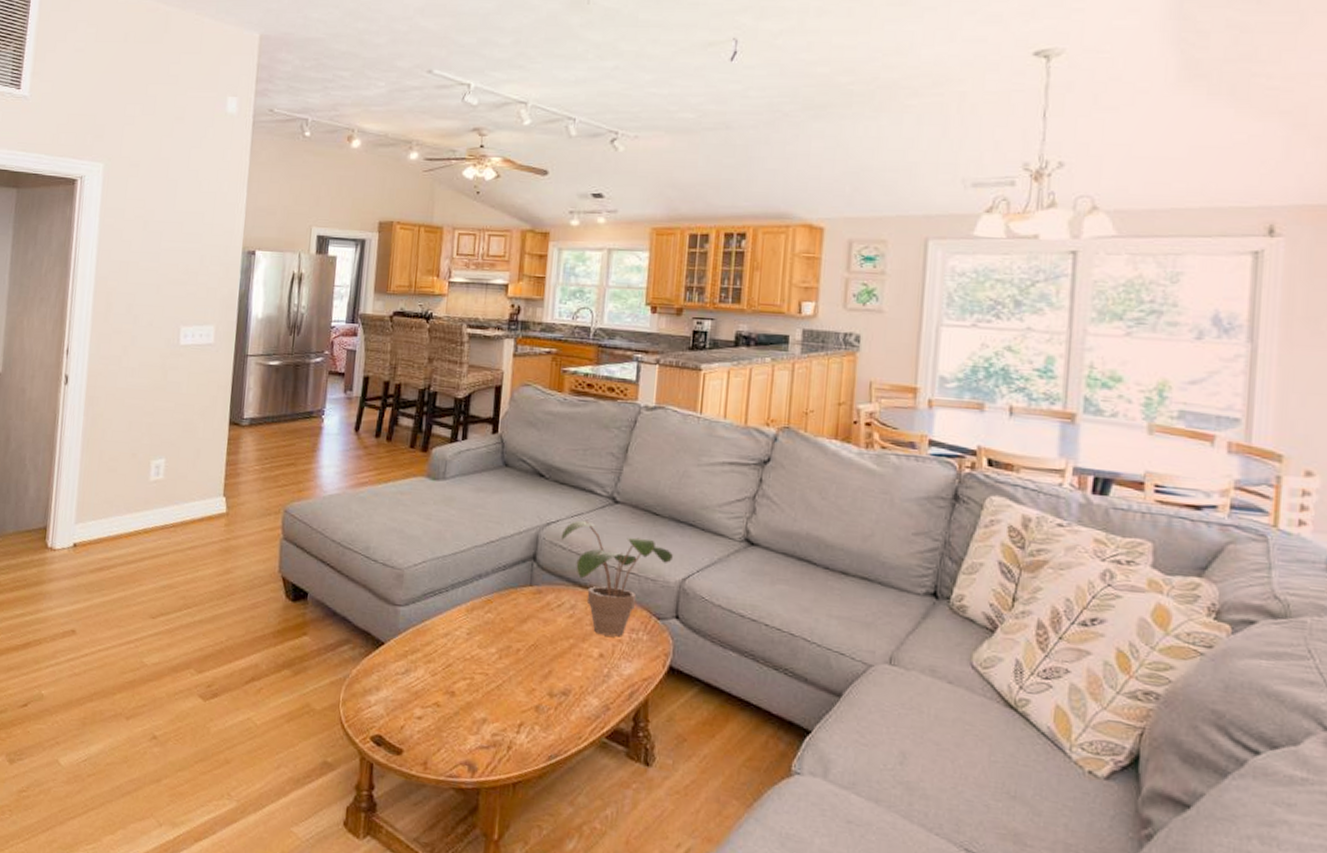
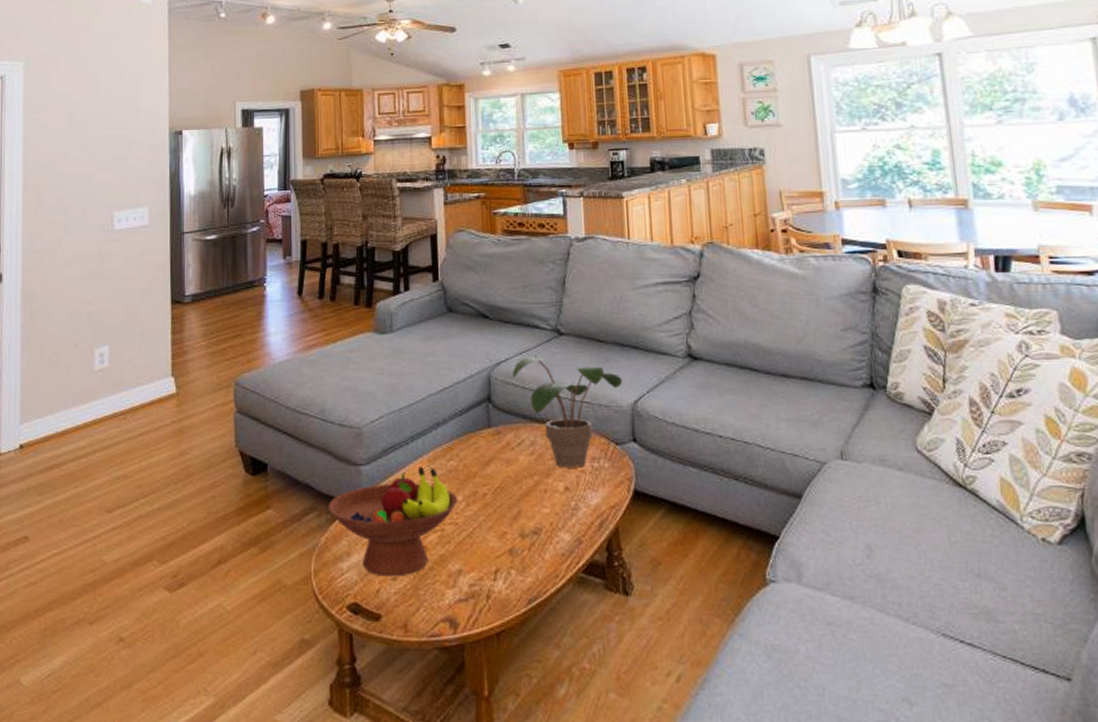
fruit bowl: none [362,614,492,717] -> present [328,466,458,577]

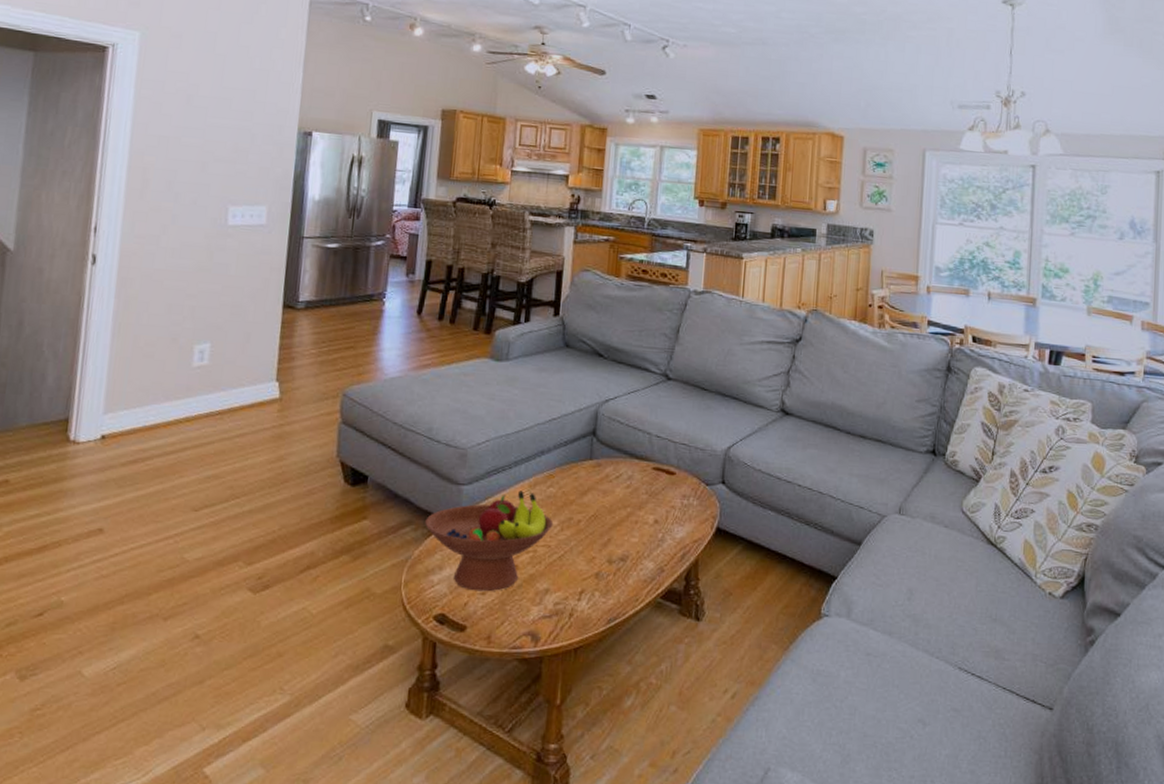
potted plant: present [512,356,622,468] -> none [618,396,719,504]

